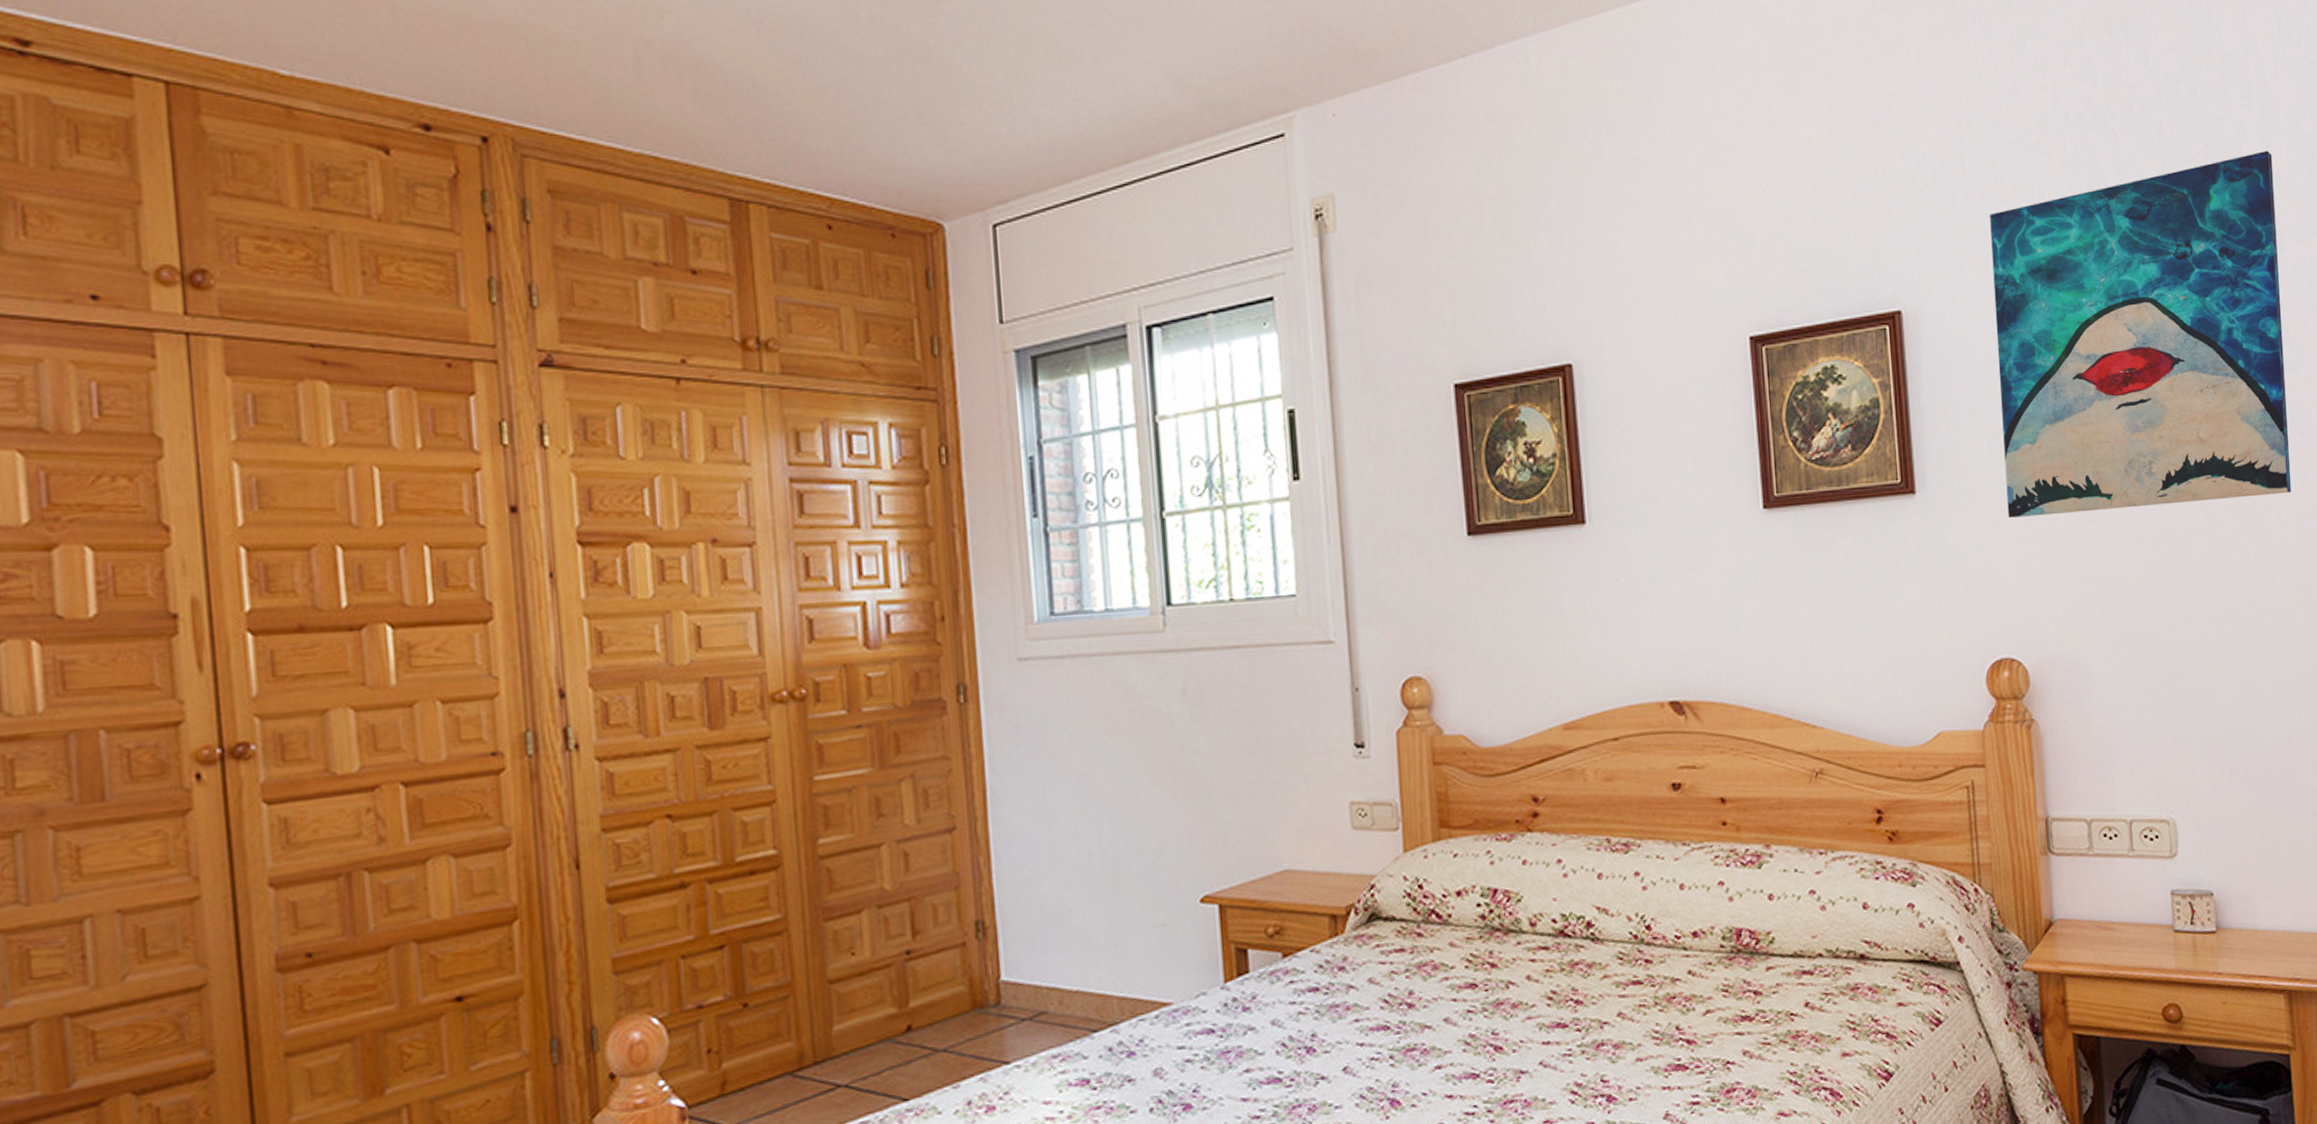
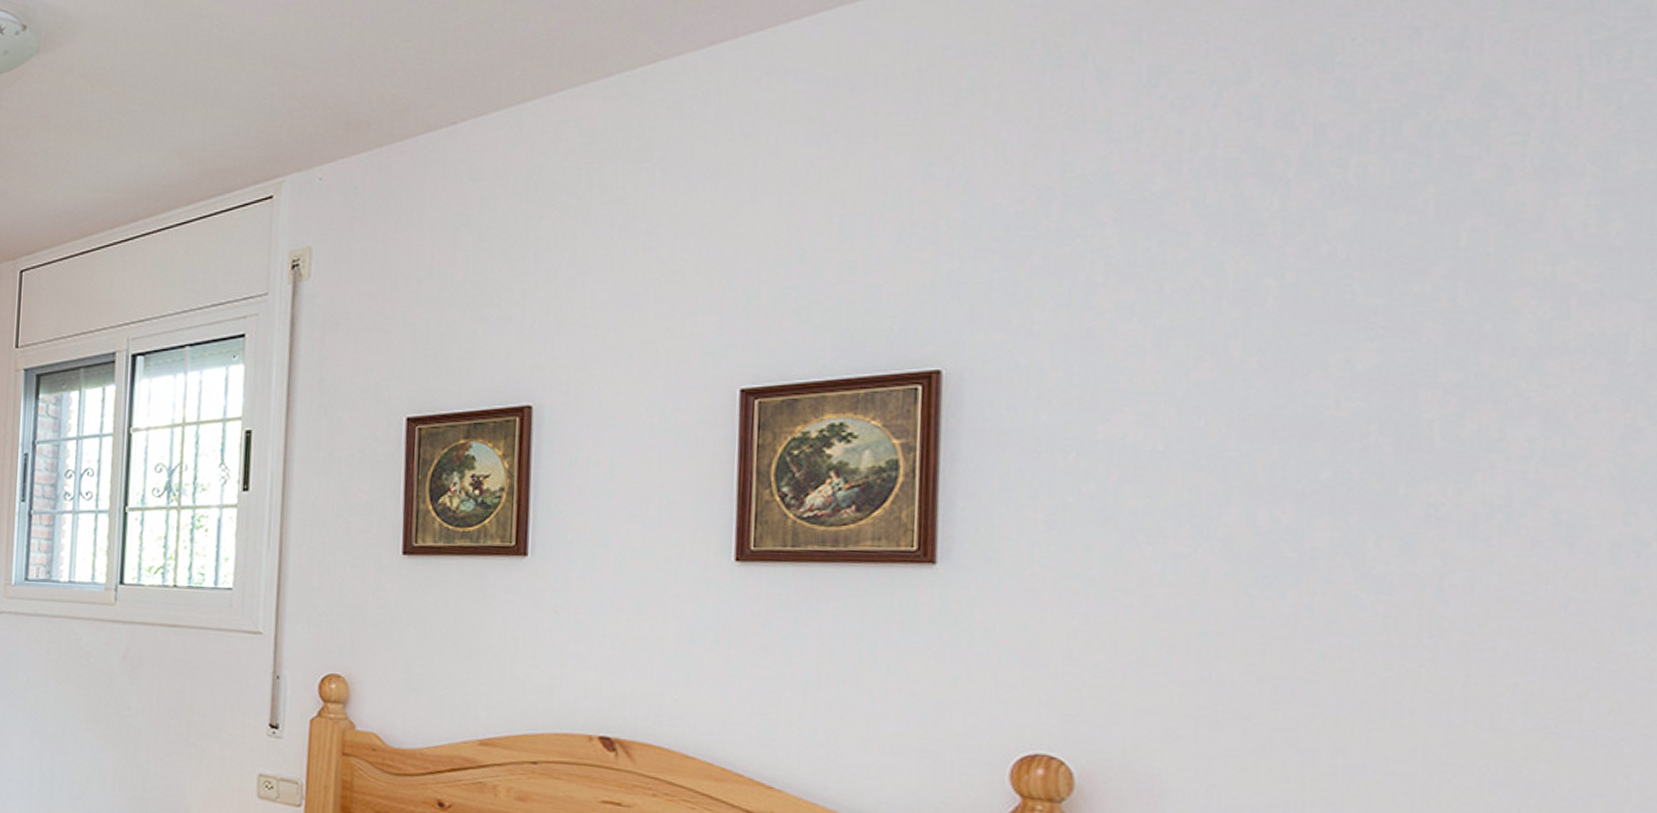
wall art: present [1990,150,2292,518] -> none [1065,196,1559,617]

